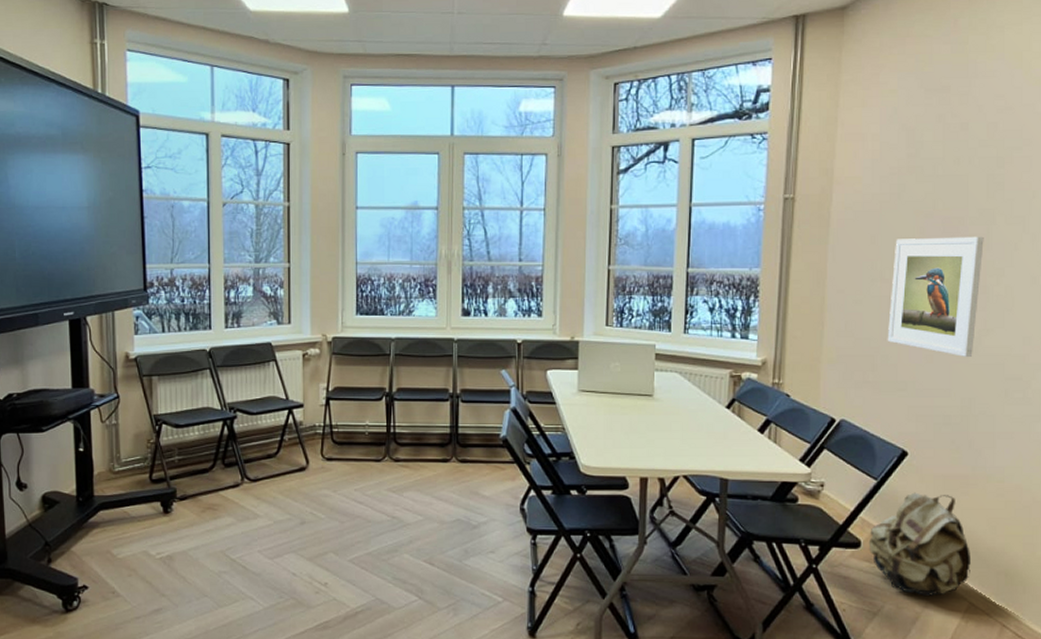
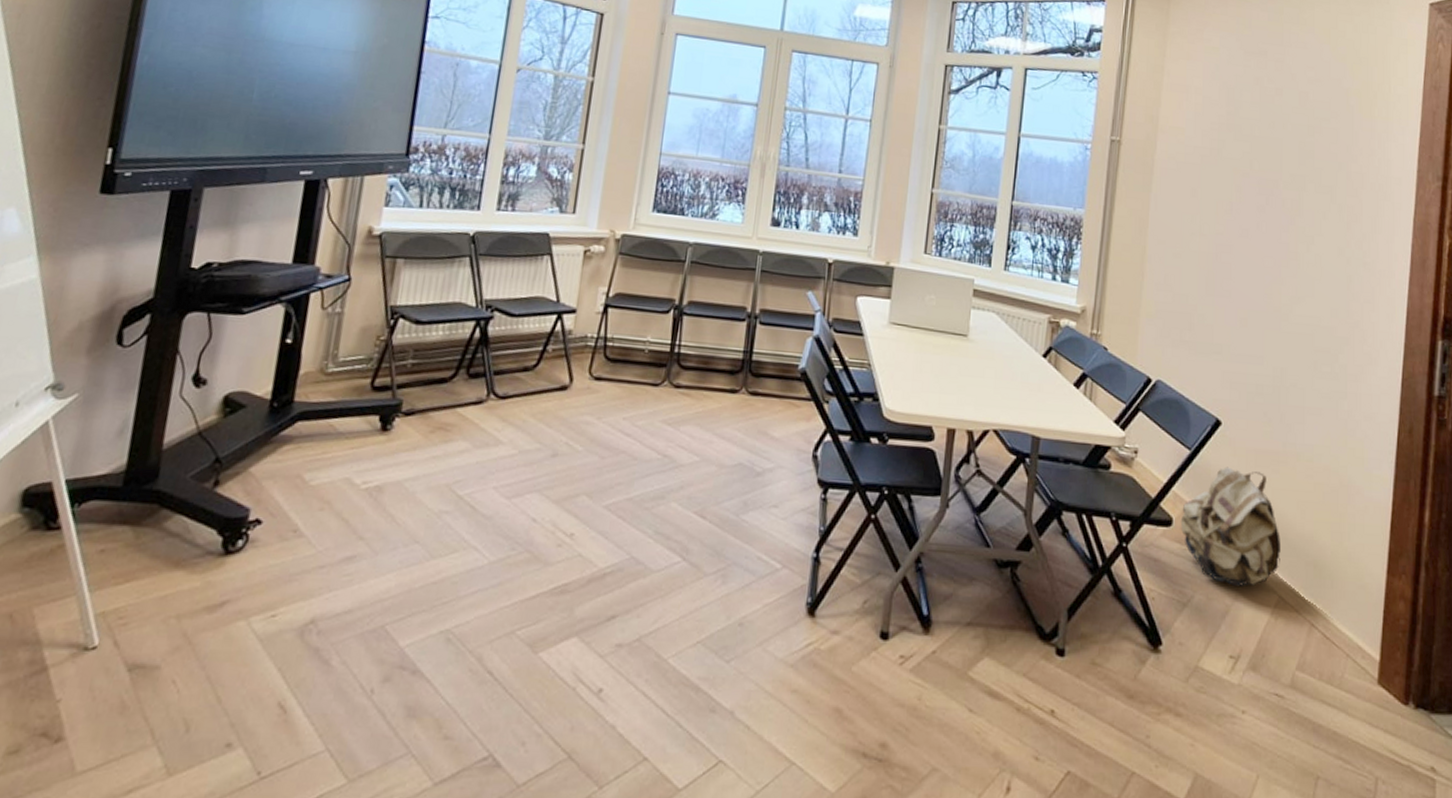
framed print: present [887,236,984,358] -> none [1204,194,1296,325]

